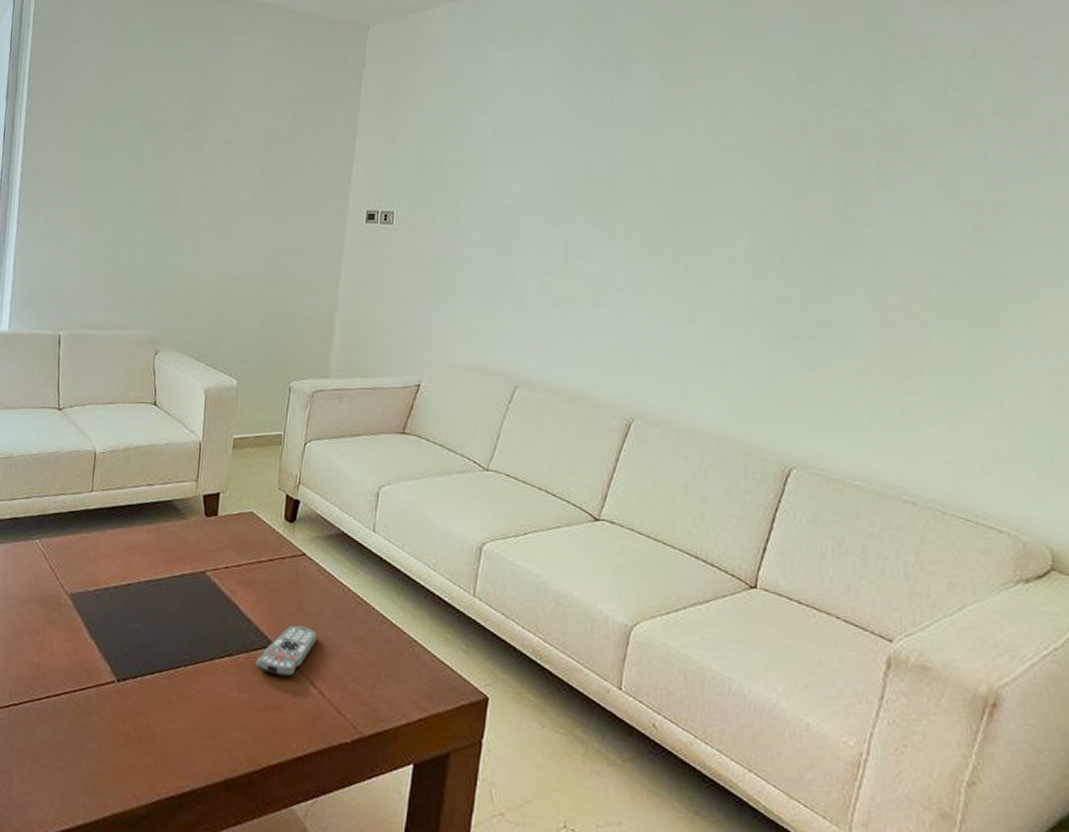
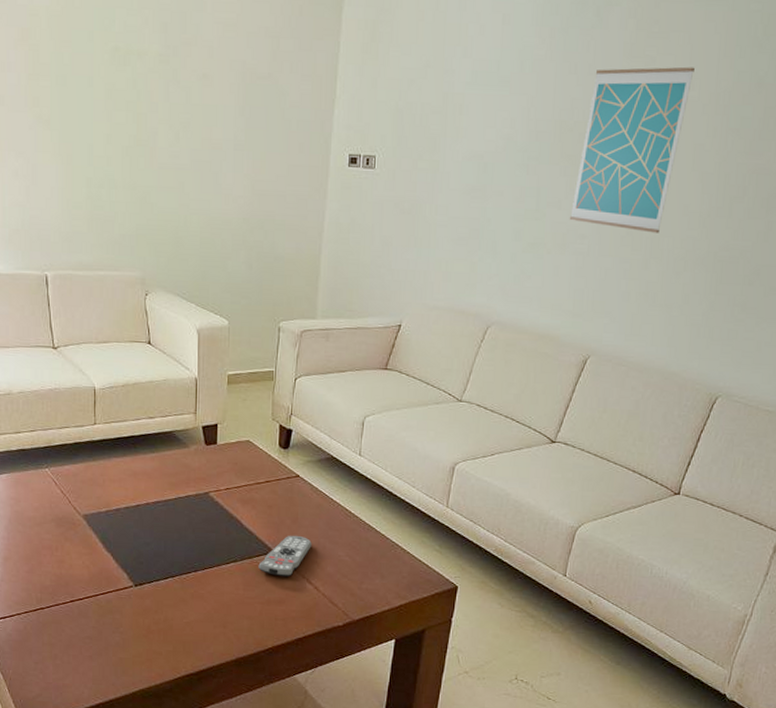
wall art: none [601,115,727,284] -> present [569,66,695,233]

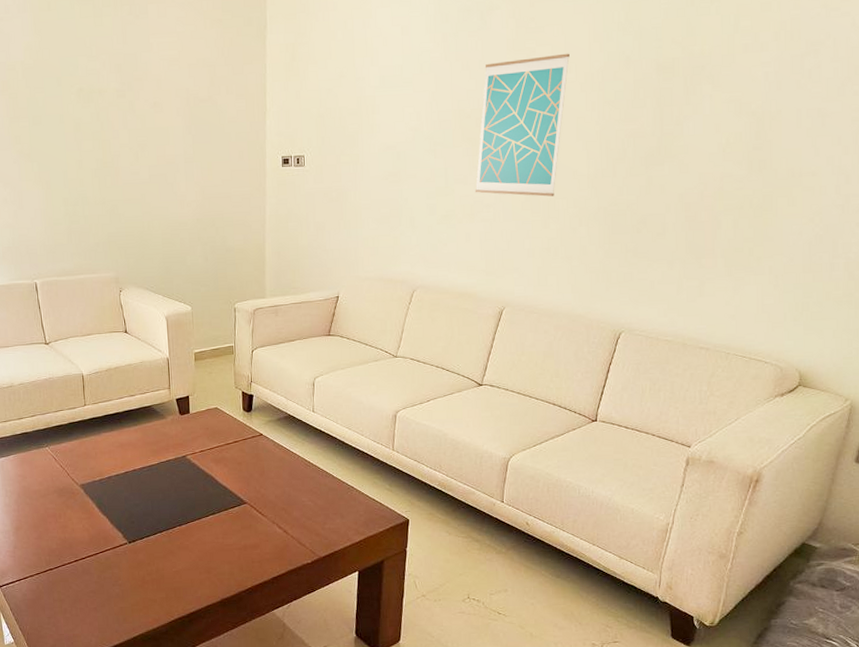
remote control: present [258,535,312,577] -> none [233,486,278,524]

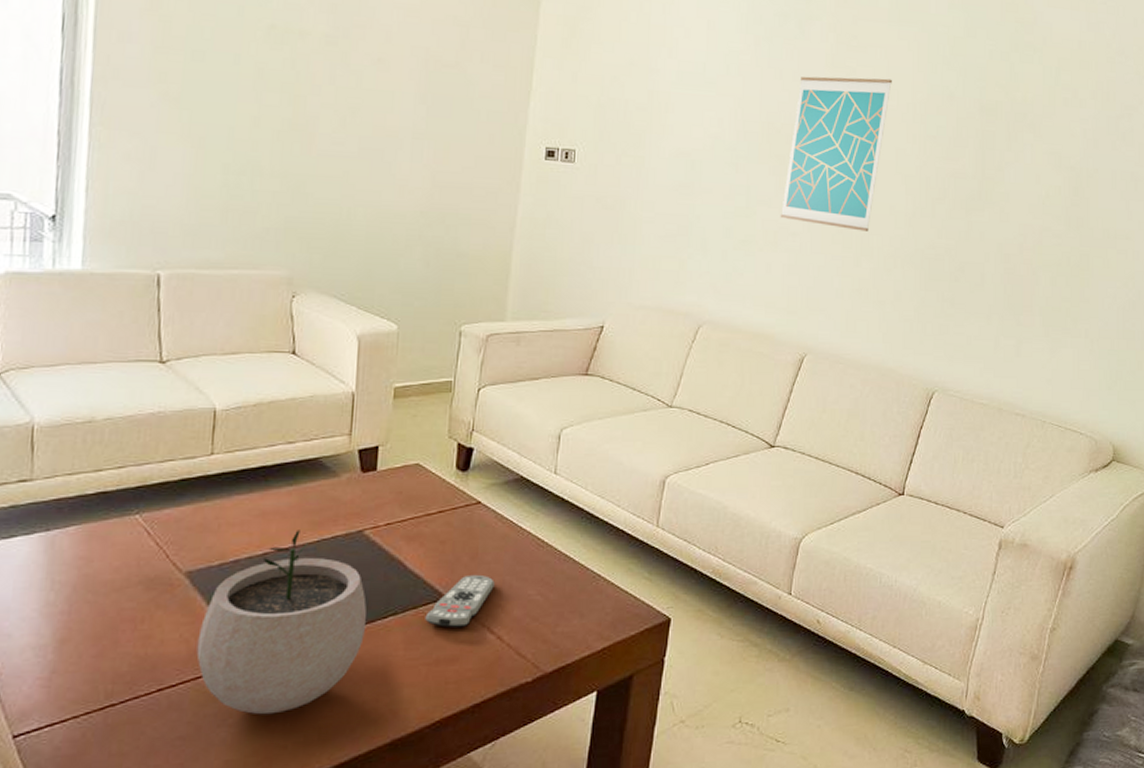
plant pot: none [93,456,196,579] -> present [196,530,367,715]
remote control: none [233,486,278,524] -> present [425,574,495,628]

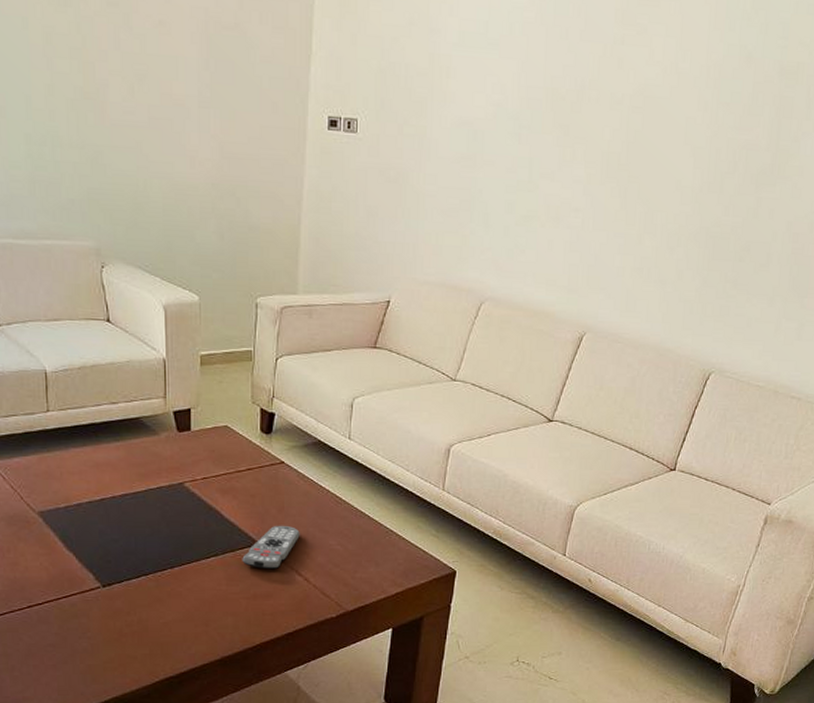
plant pot: present [196,530,367,715] -> none [55,480,192,631]
wall art: present [780,76,892,232] -> none [562,35,686,208]

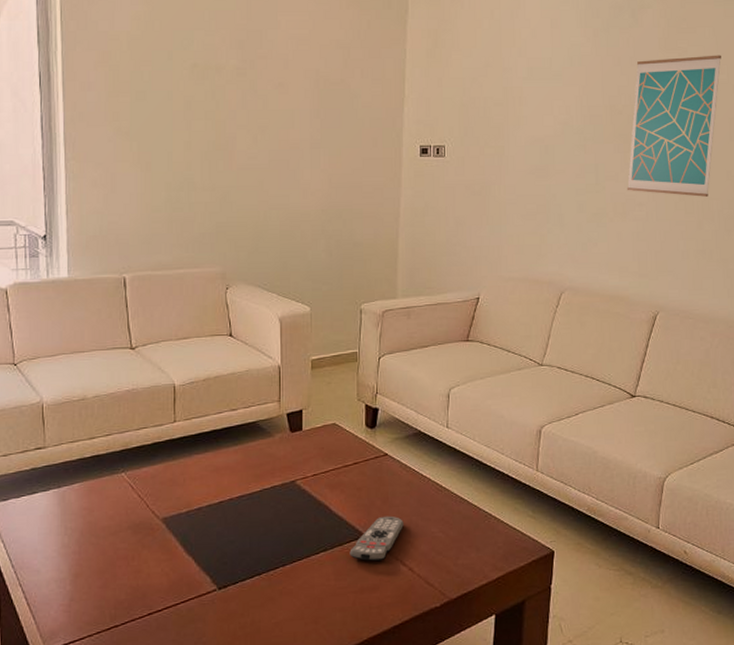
wall art: none [562,35,686,208] -> present [626,55,721,197]

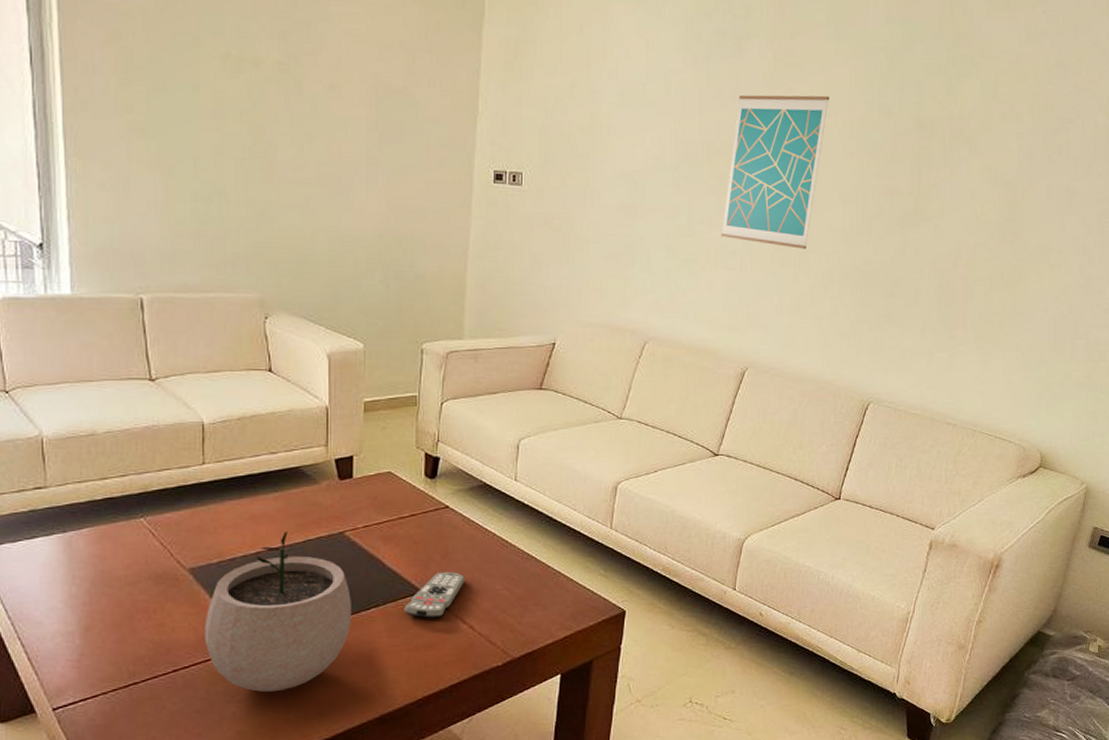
plant pot: none [175,482,302,634] -> present [204,531,351,693]

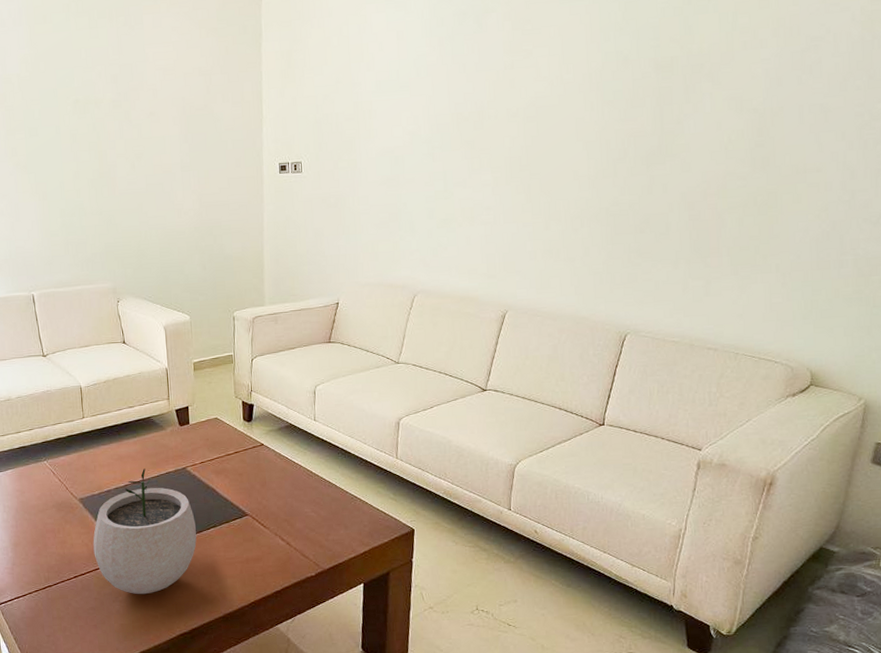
remote control: present [404,571,465,619] -> none [235,497,280,537]
wall art: present [720,95,829,249] -> none [474,54,567,198]

